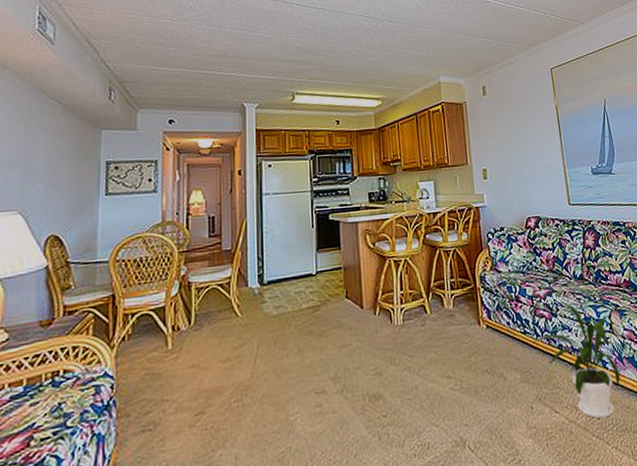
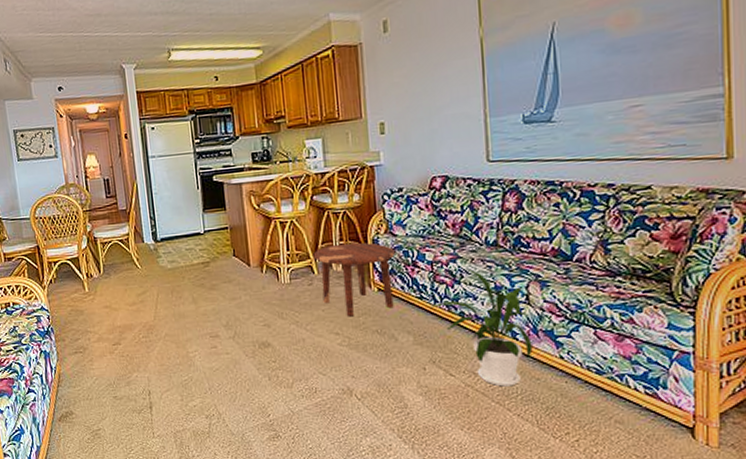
side table: none [425,279,502,358] -> present [313,242,396,317]

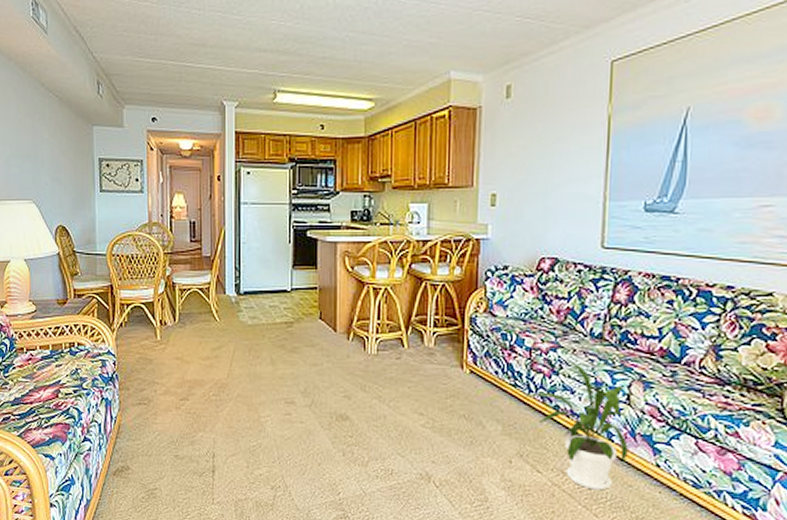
side table: present [313,242,396,317] -> none [405,318,494,398]

